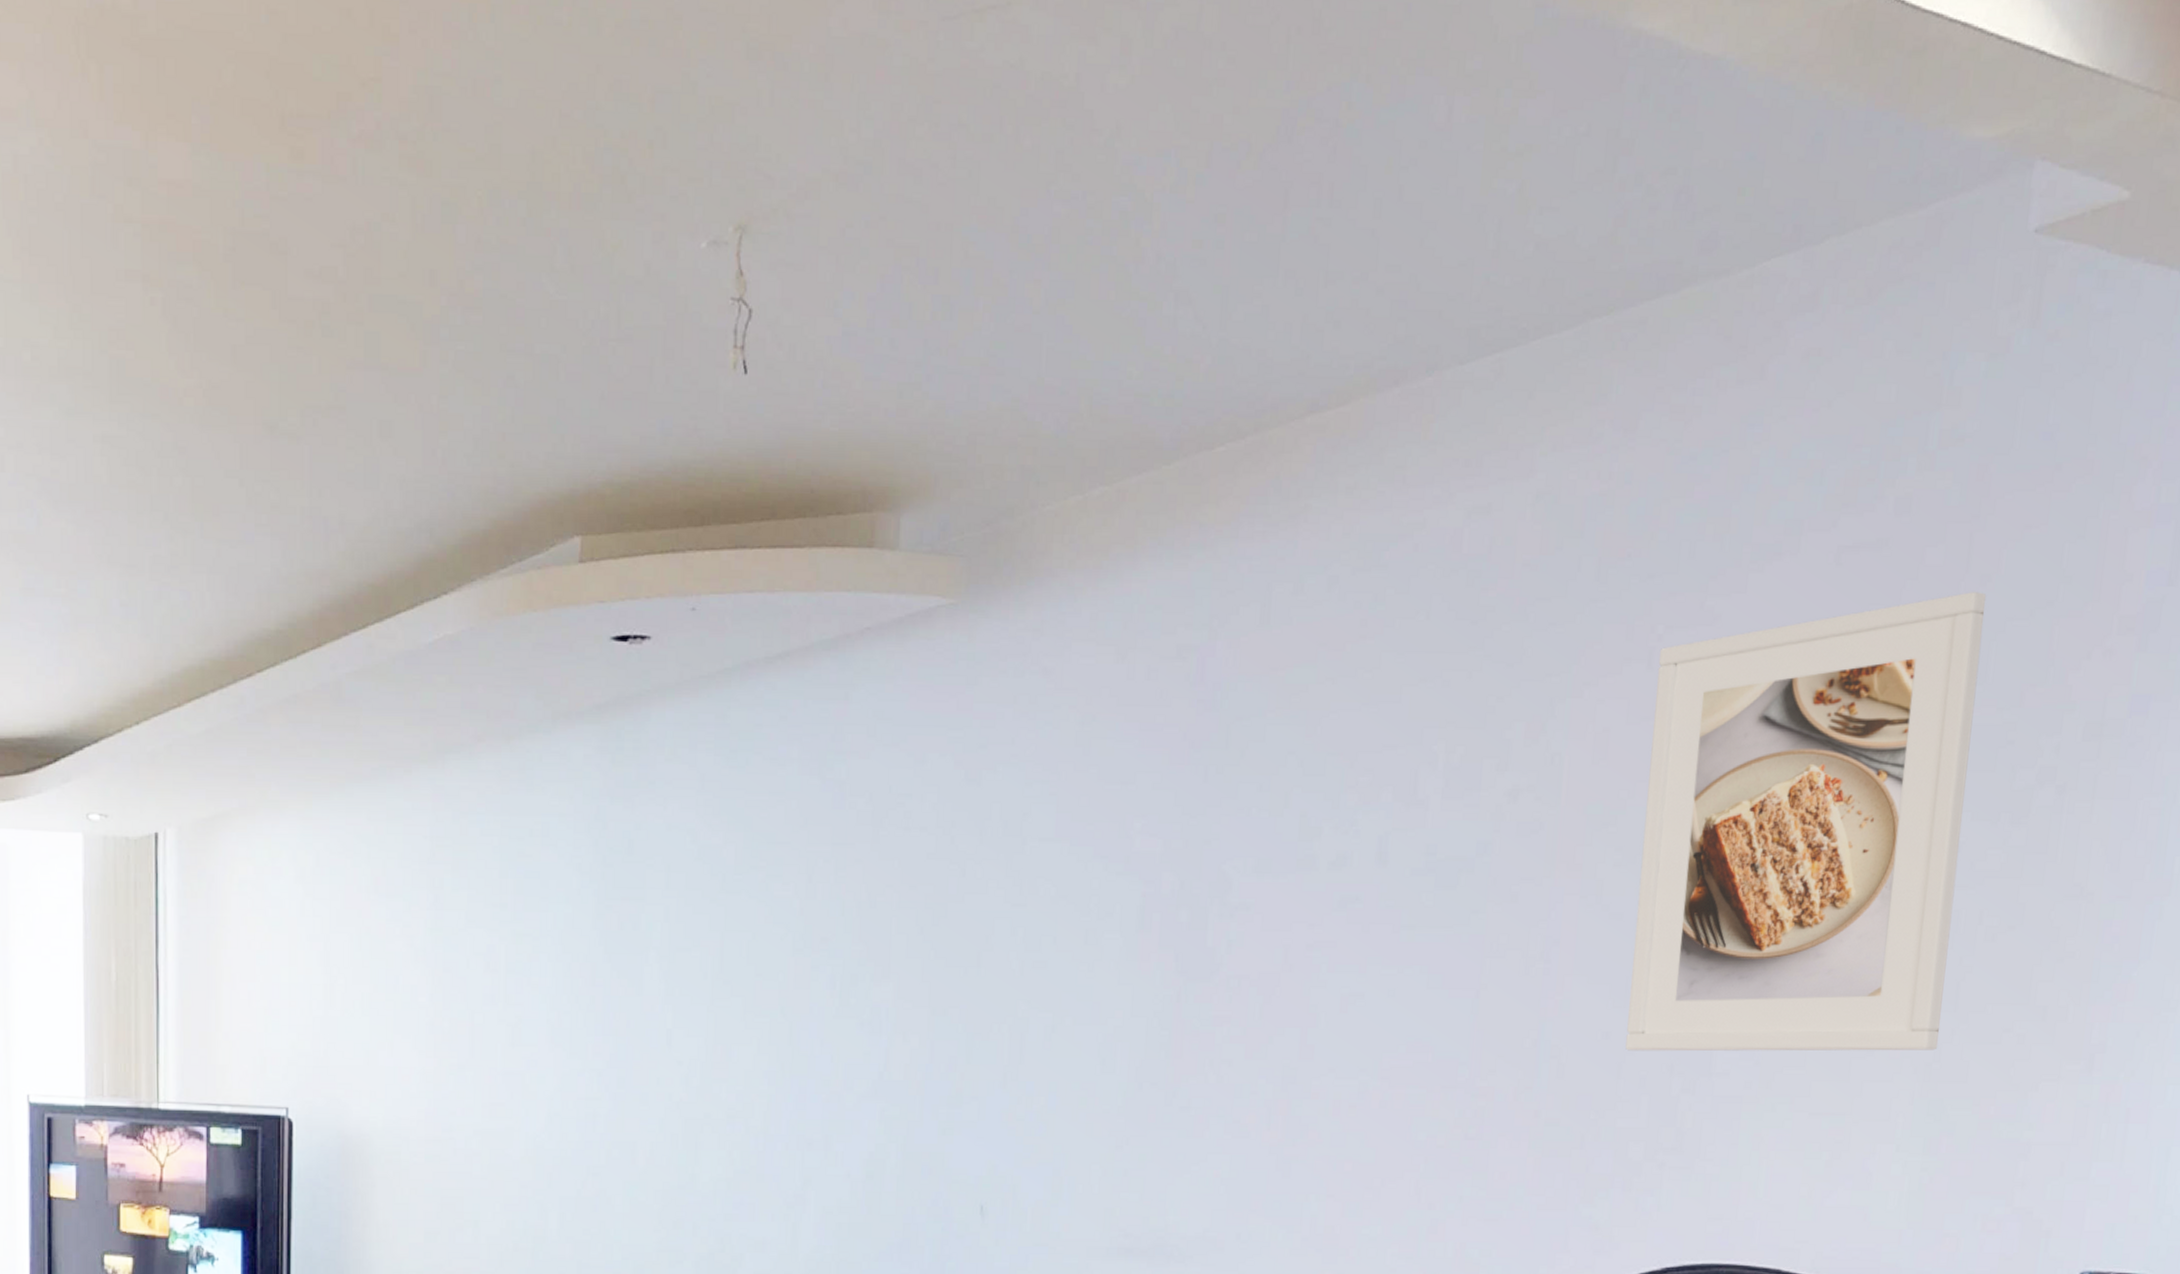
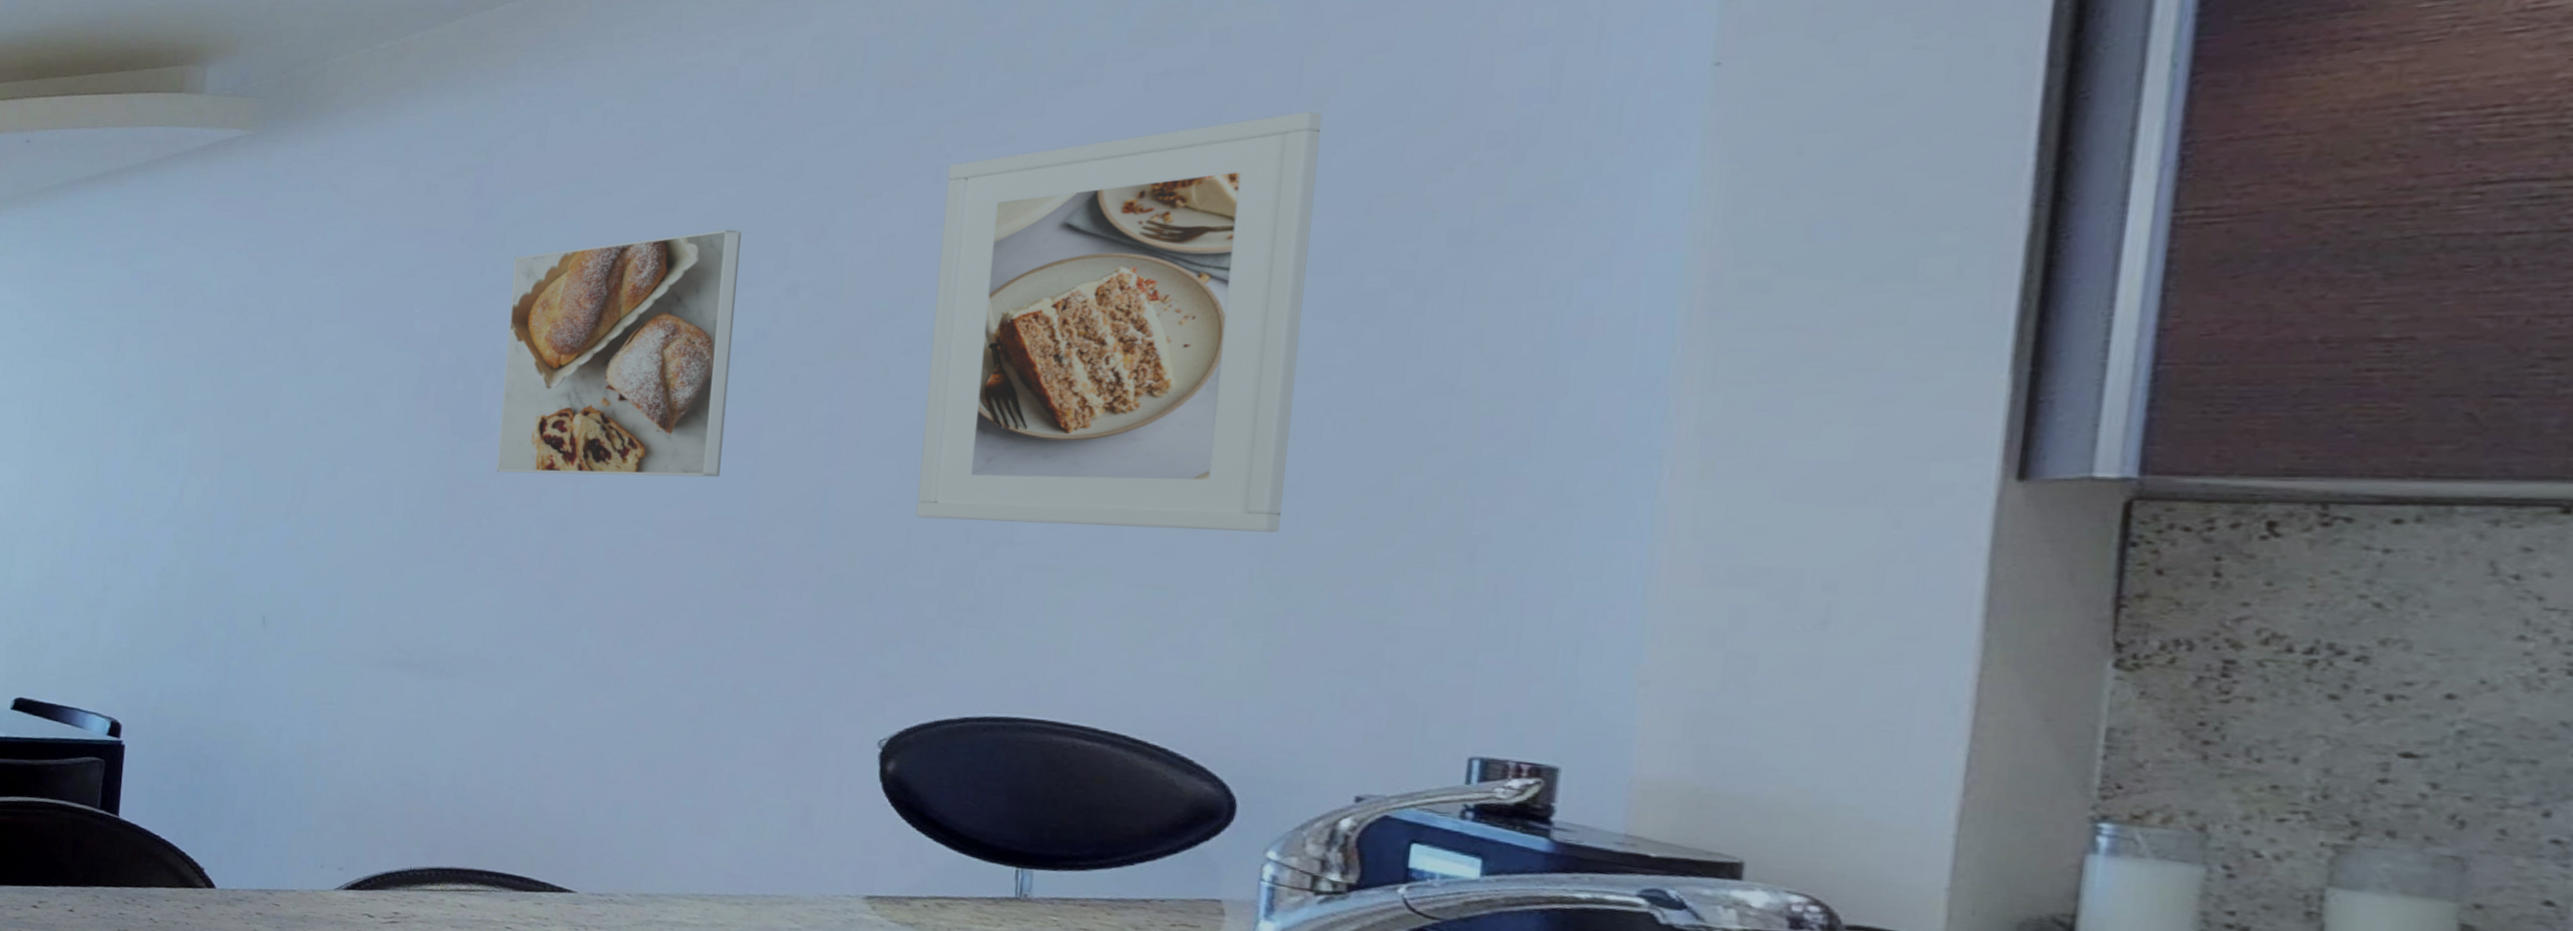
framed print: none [1223,724,1464,1019] -> present [497,230,741,478]

